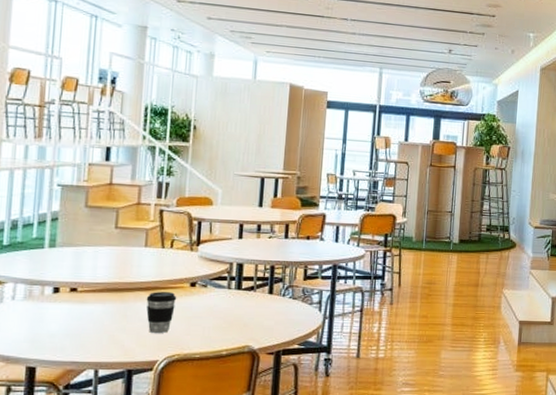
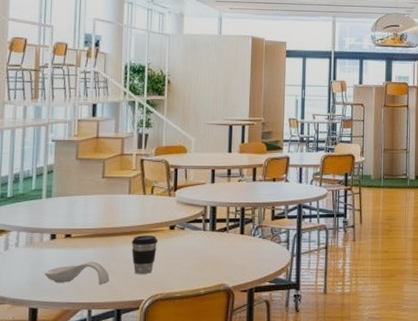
spoon rest: none [44,318,120,344] -> present [44,261,109,286]

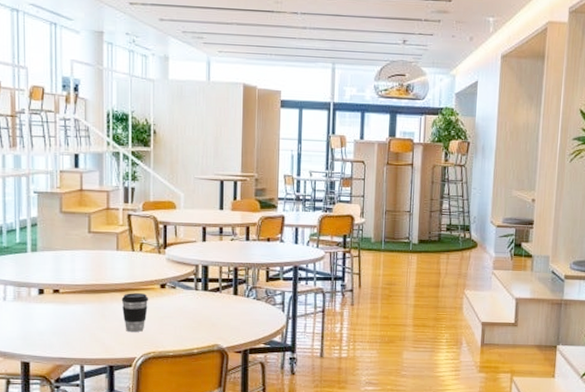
spoon rest: present [44,261,109,286] -> none [34,317,100,342]

